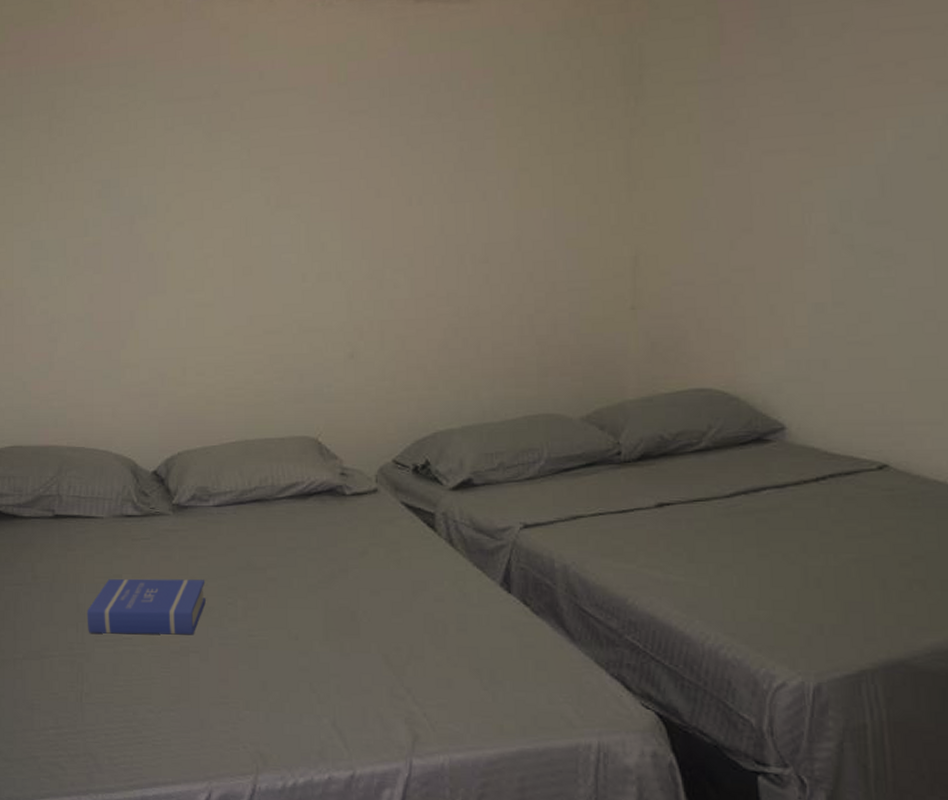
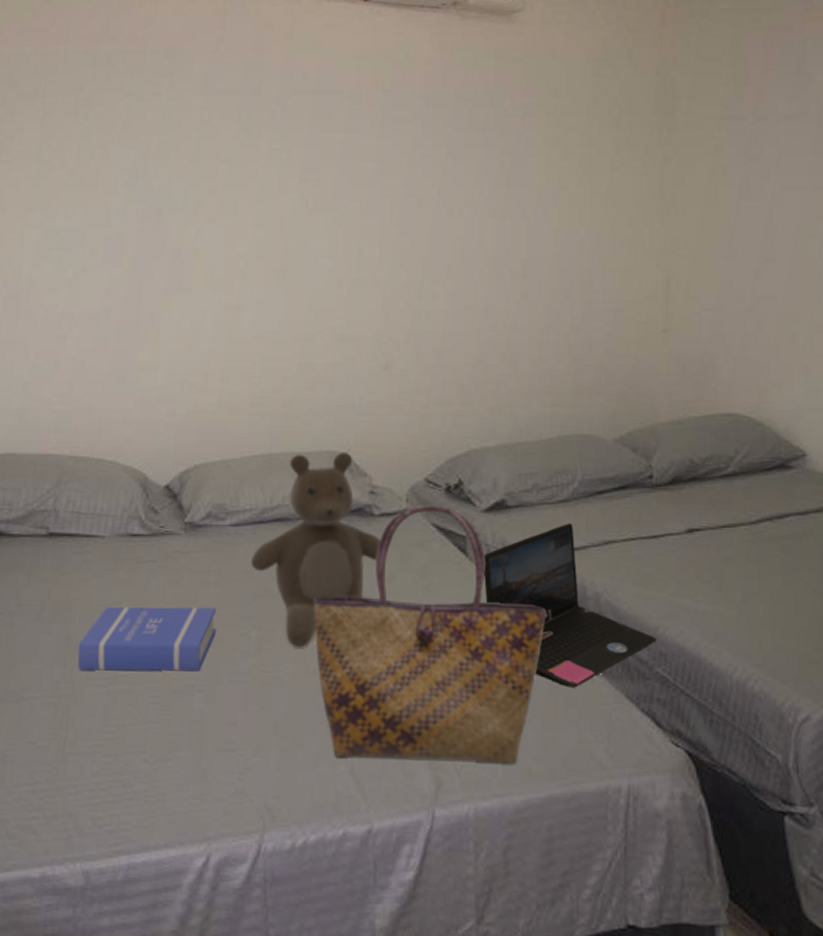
teddy bear: none [233,437,352,615] -> present [250,452,380,648]
tote bag: none [292,484,515,722] -> present [313,504,546,765]
laptop: none [452,500,626,653] -> present [484,523,657,688]

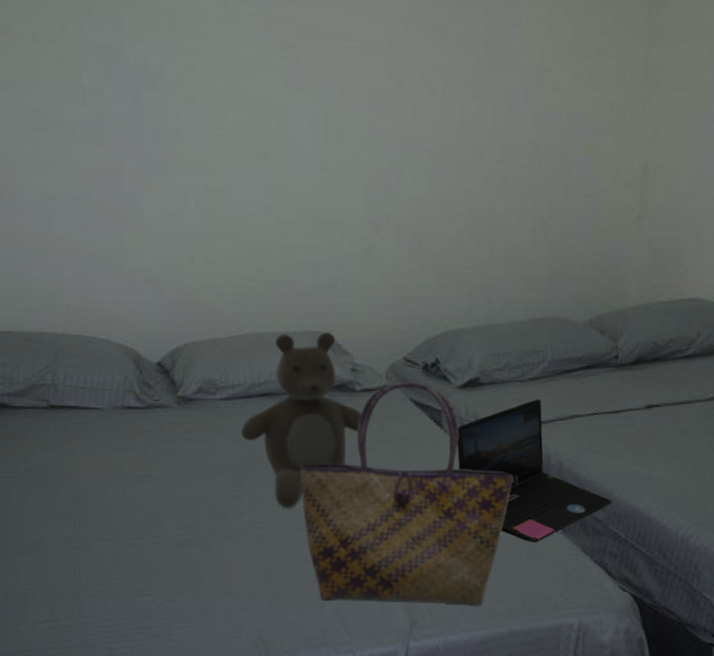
book: present [77,606,217,671] -> none [84,471,211,528]

